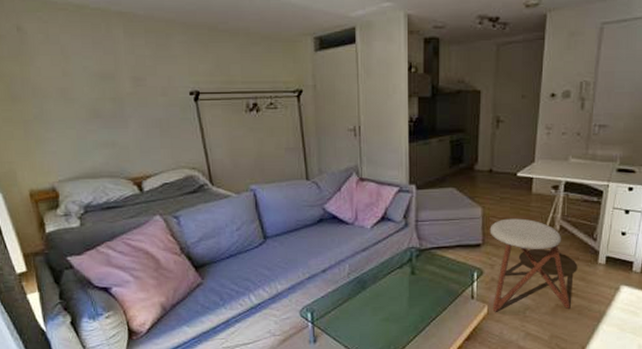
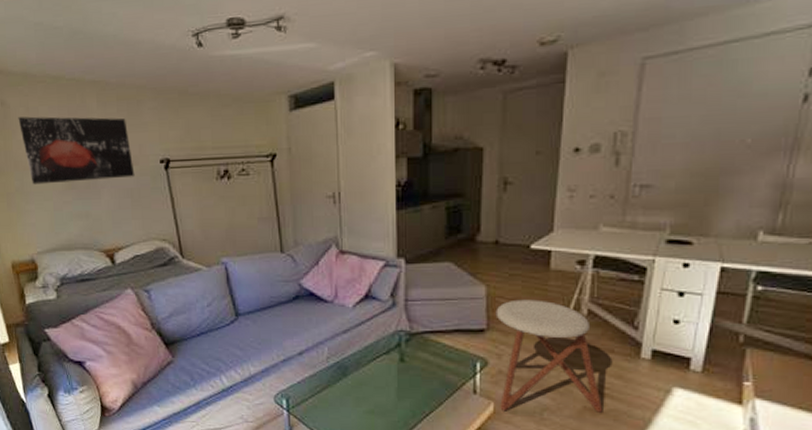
wall art: none [36,44,164,113] -> present [18,116,135,185]

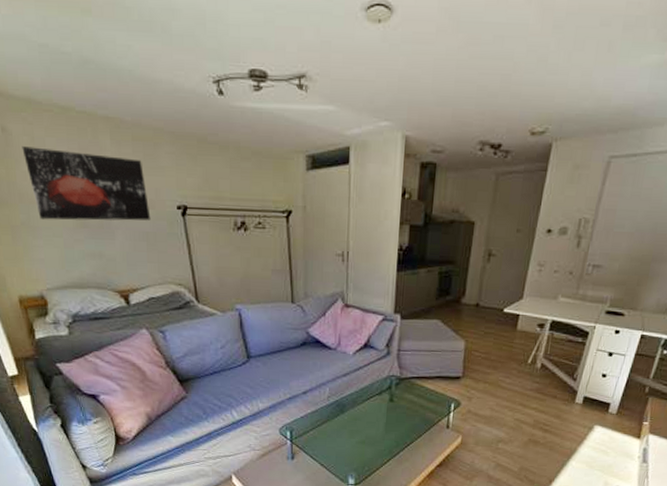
stool: present [495,299,603,413] -> none [466,353,543,444]

